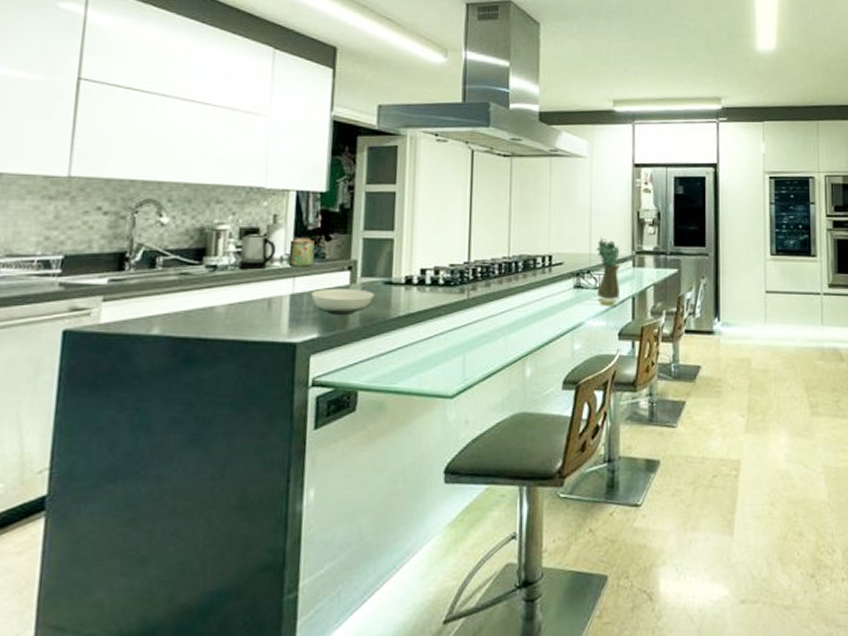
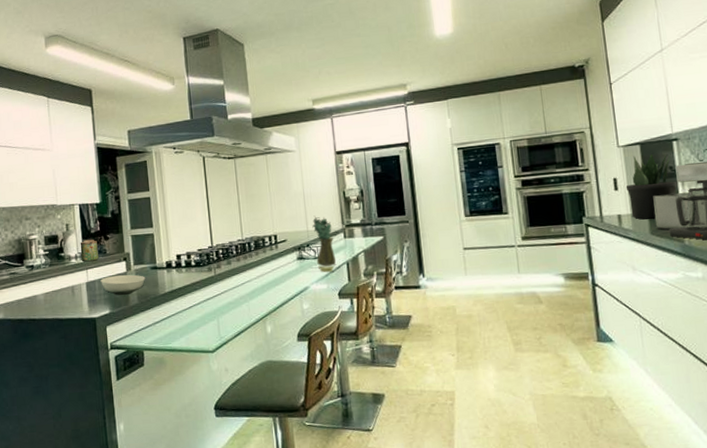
kettle: present [238,234,277,270] -> none [47,239,72,267]

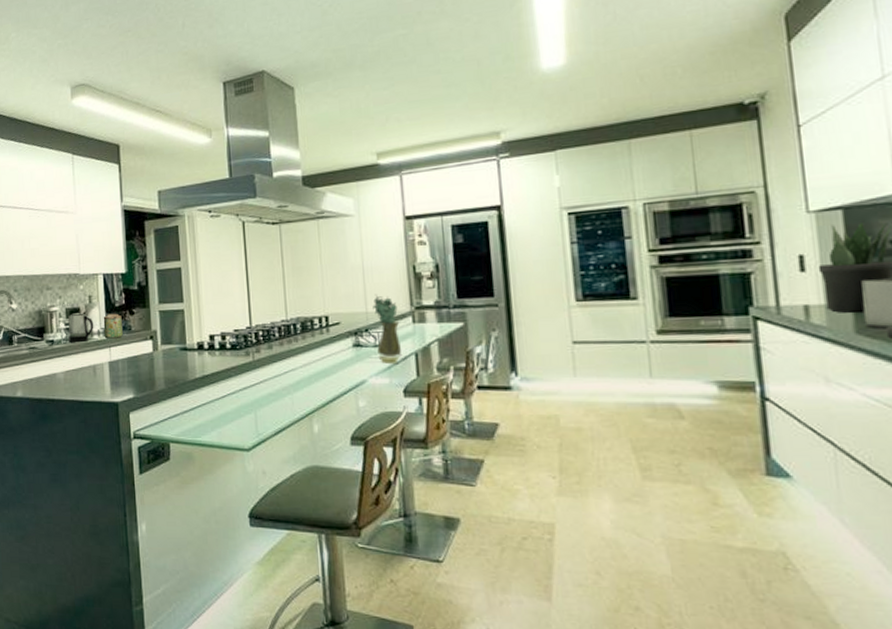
kettle: none [47,239,72,267] -> present [68,313,94,343]
bowl: present [100,274,146,296] -> none [124,355,174,379]

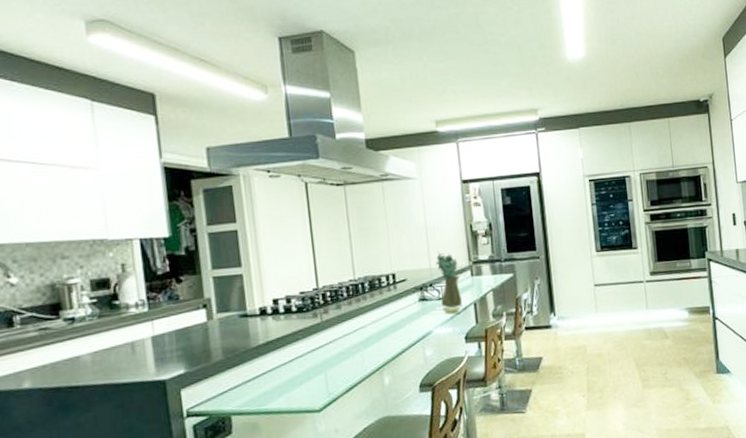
kettle: present [68,313,94,343] -> none [94,284,130,319]
canister: present [103,313,123,339] -> none [142,282,169,312]

